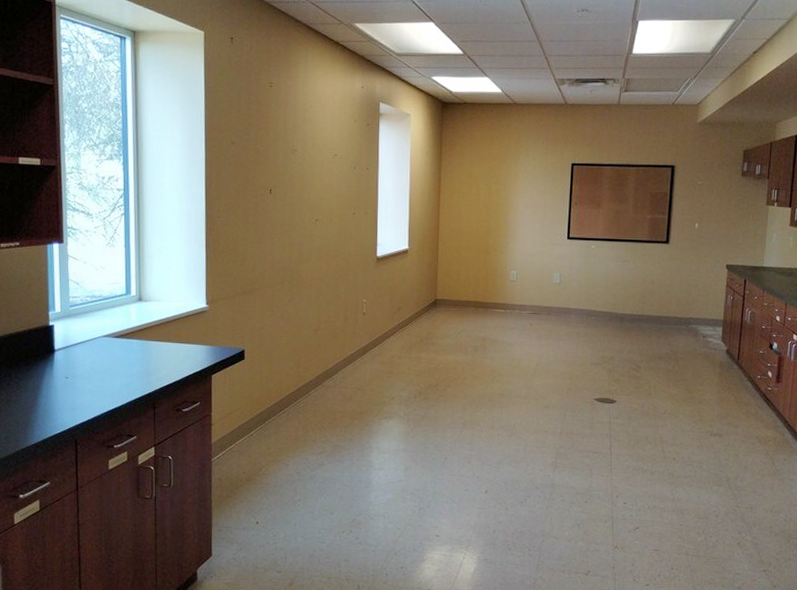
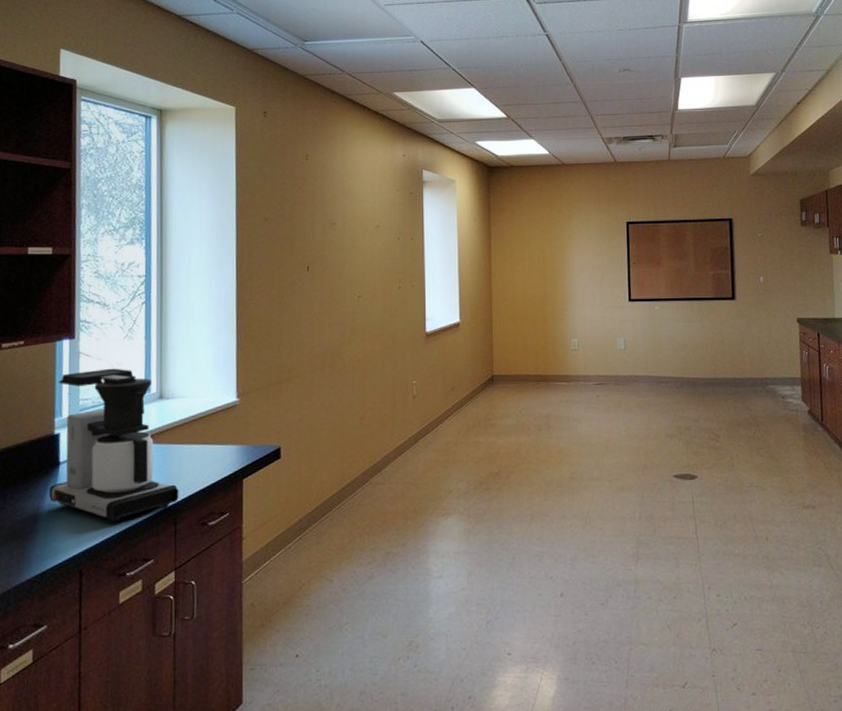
coffee maker: none [46,271,157,404] -> present [48,368,179,523]

